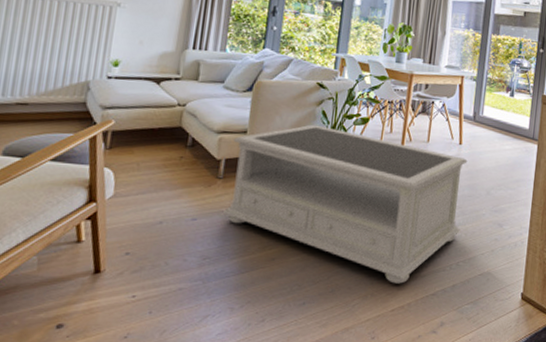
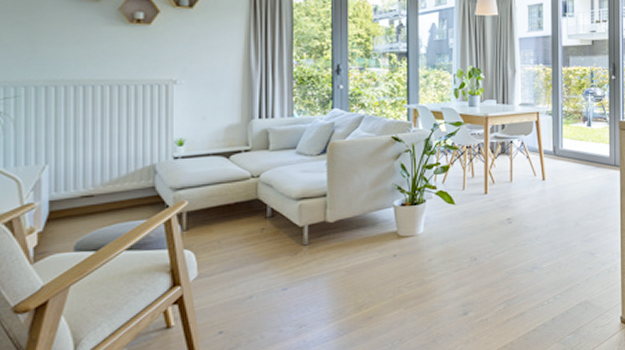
coffee table: present [223,124,468,284] -> none [313,179,553,325]

